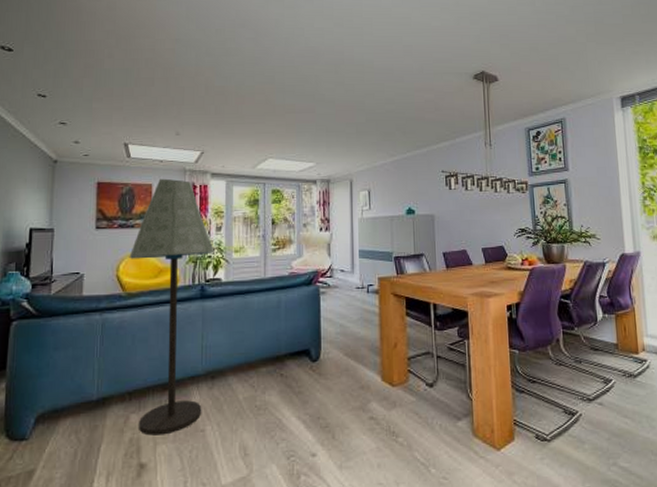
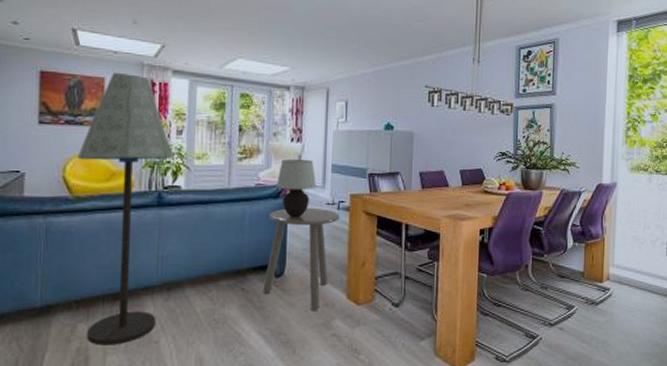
side table: none [300,292,370,394] -> present [263,207,341,310]
table lamp: none [308,247,346,303] -> present [276,159,317,218]

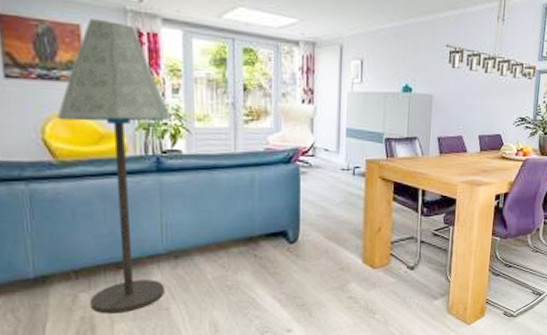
side table: present [263,207,341,310] -> none [276,173,356,275]
table lamp: present [276,159,317,218] -> none [287,122,331,184]

